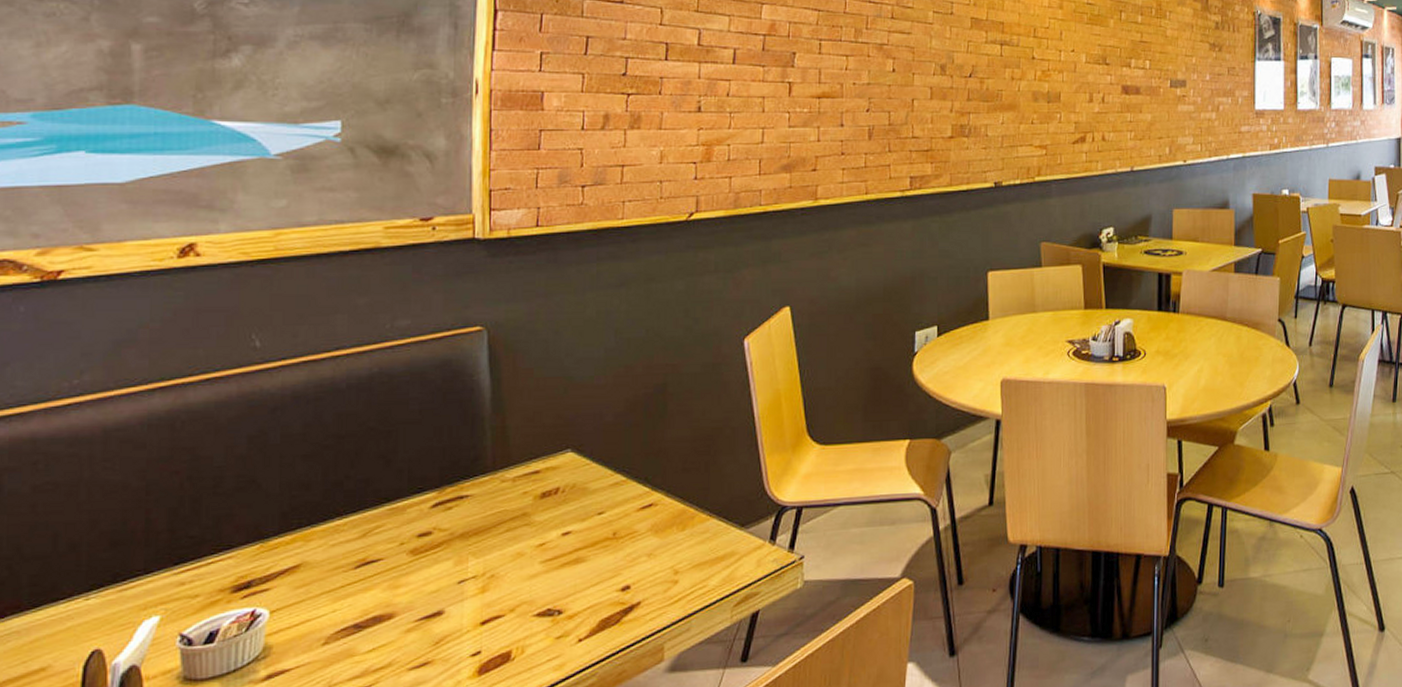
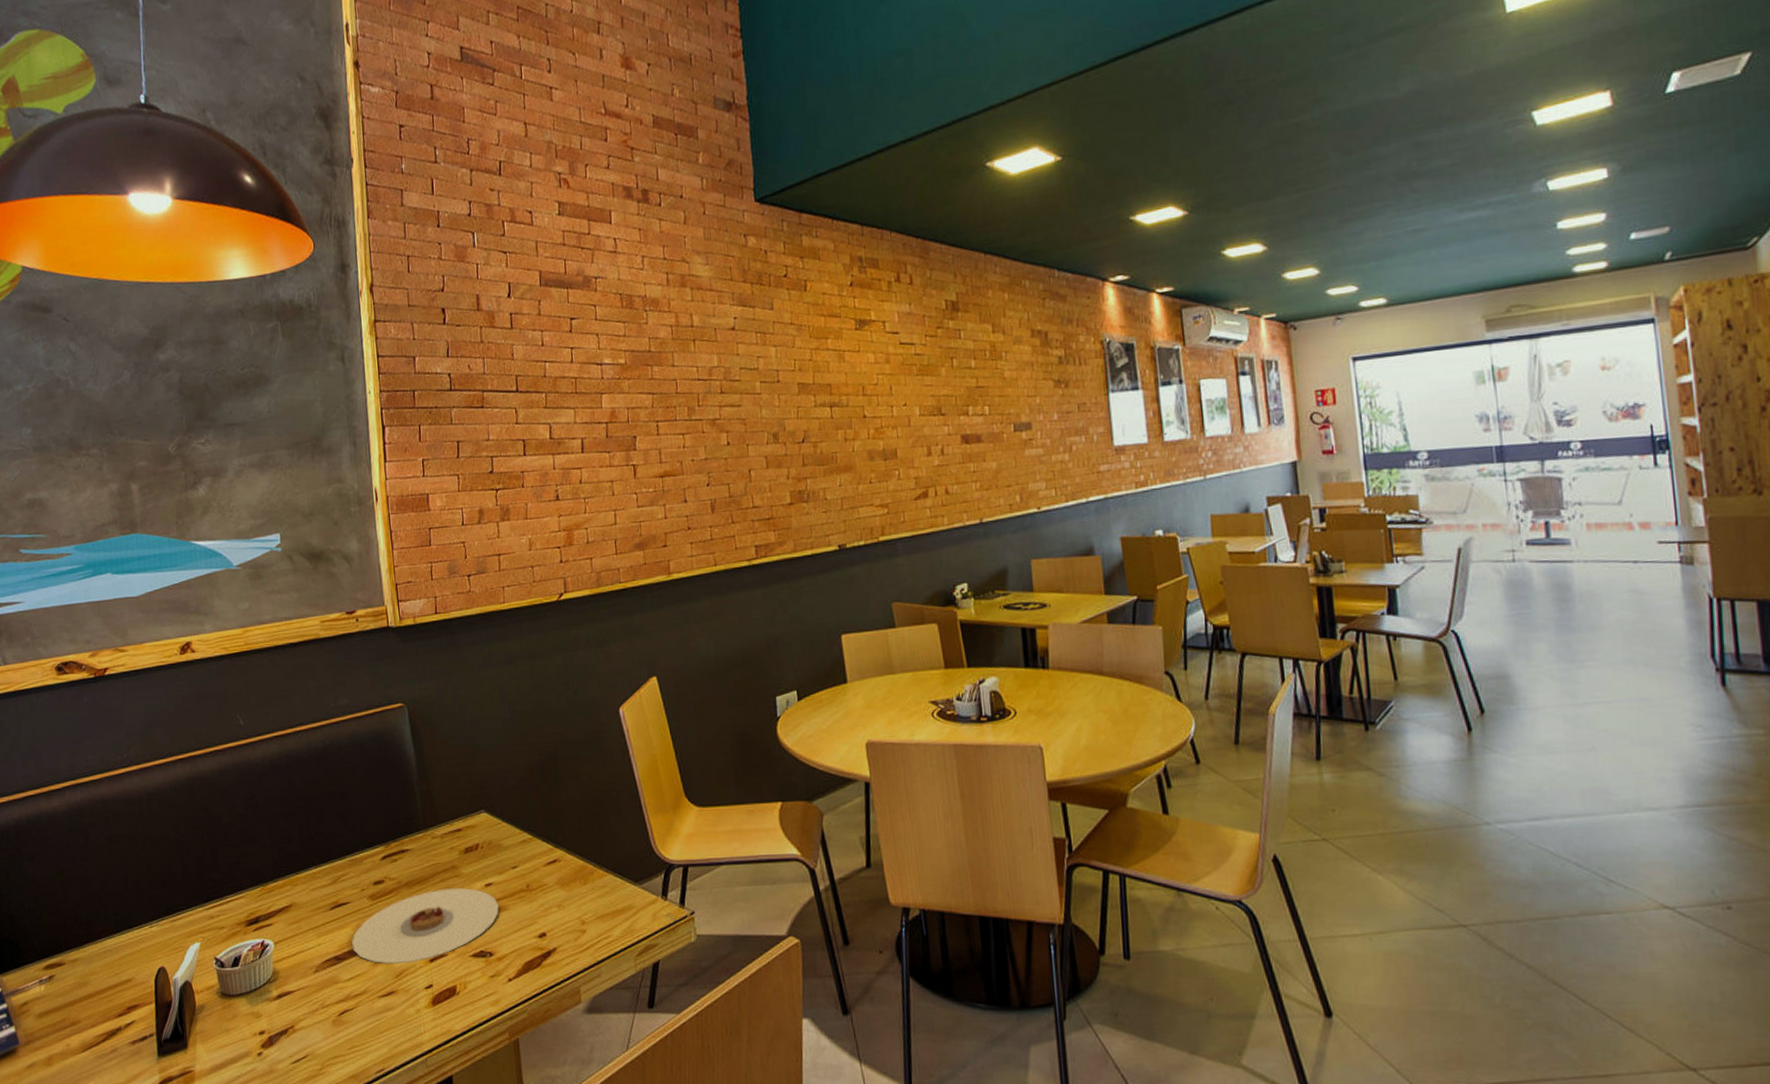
plate: none [379,537,576,630] -> present [352,887,499,964]

